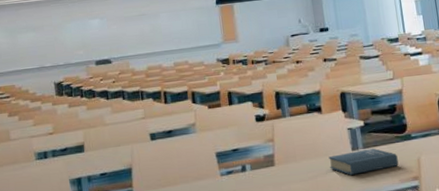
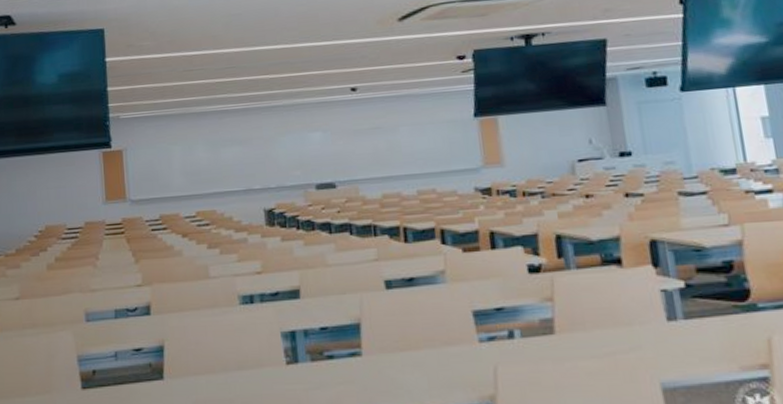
book: present [328,148,399,175] -> none [632,319,738,355]

